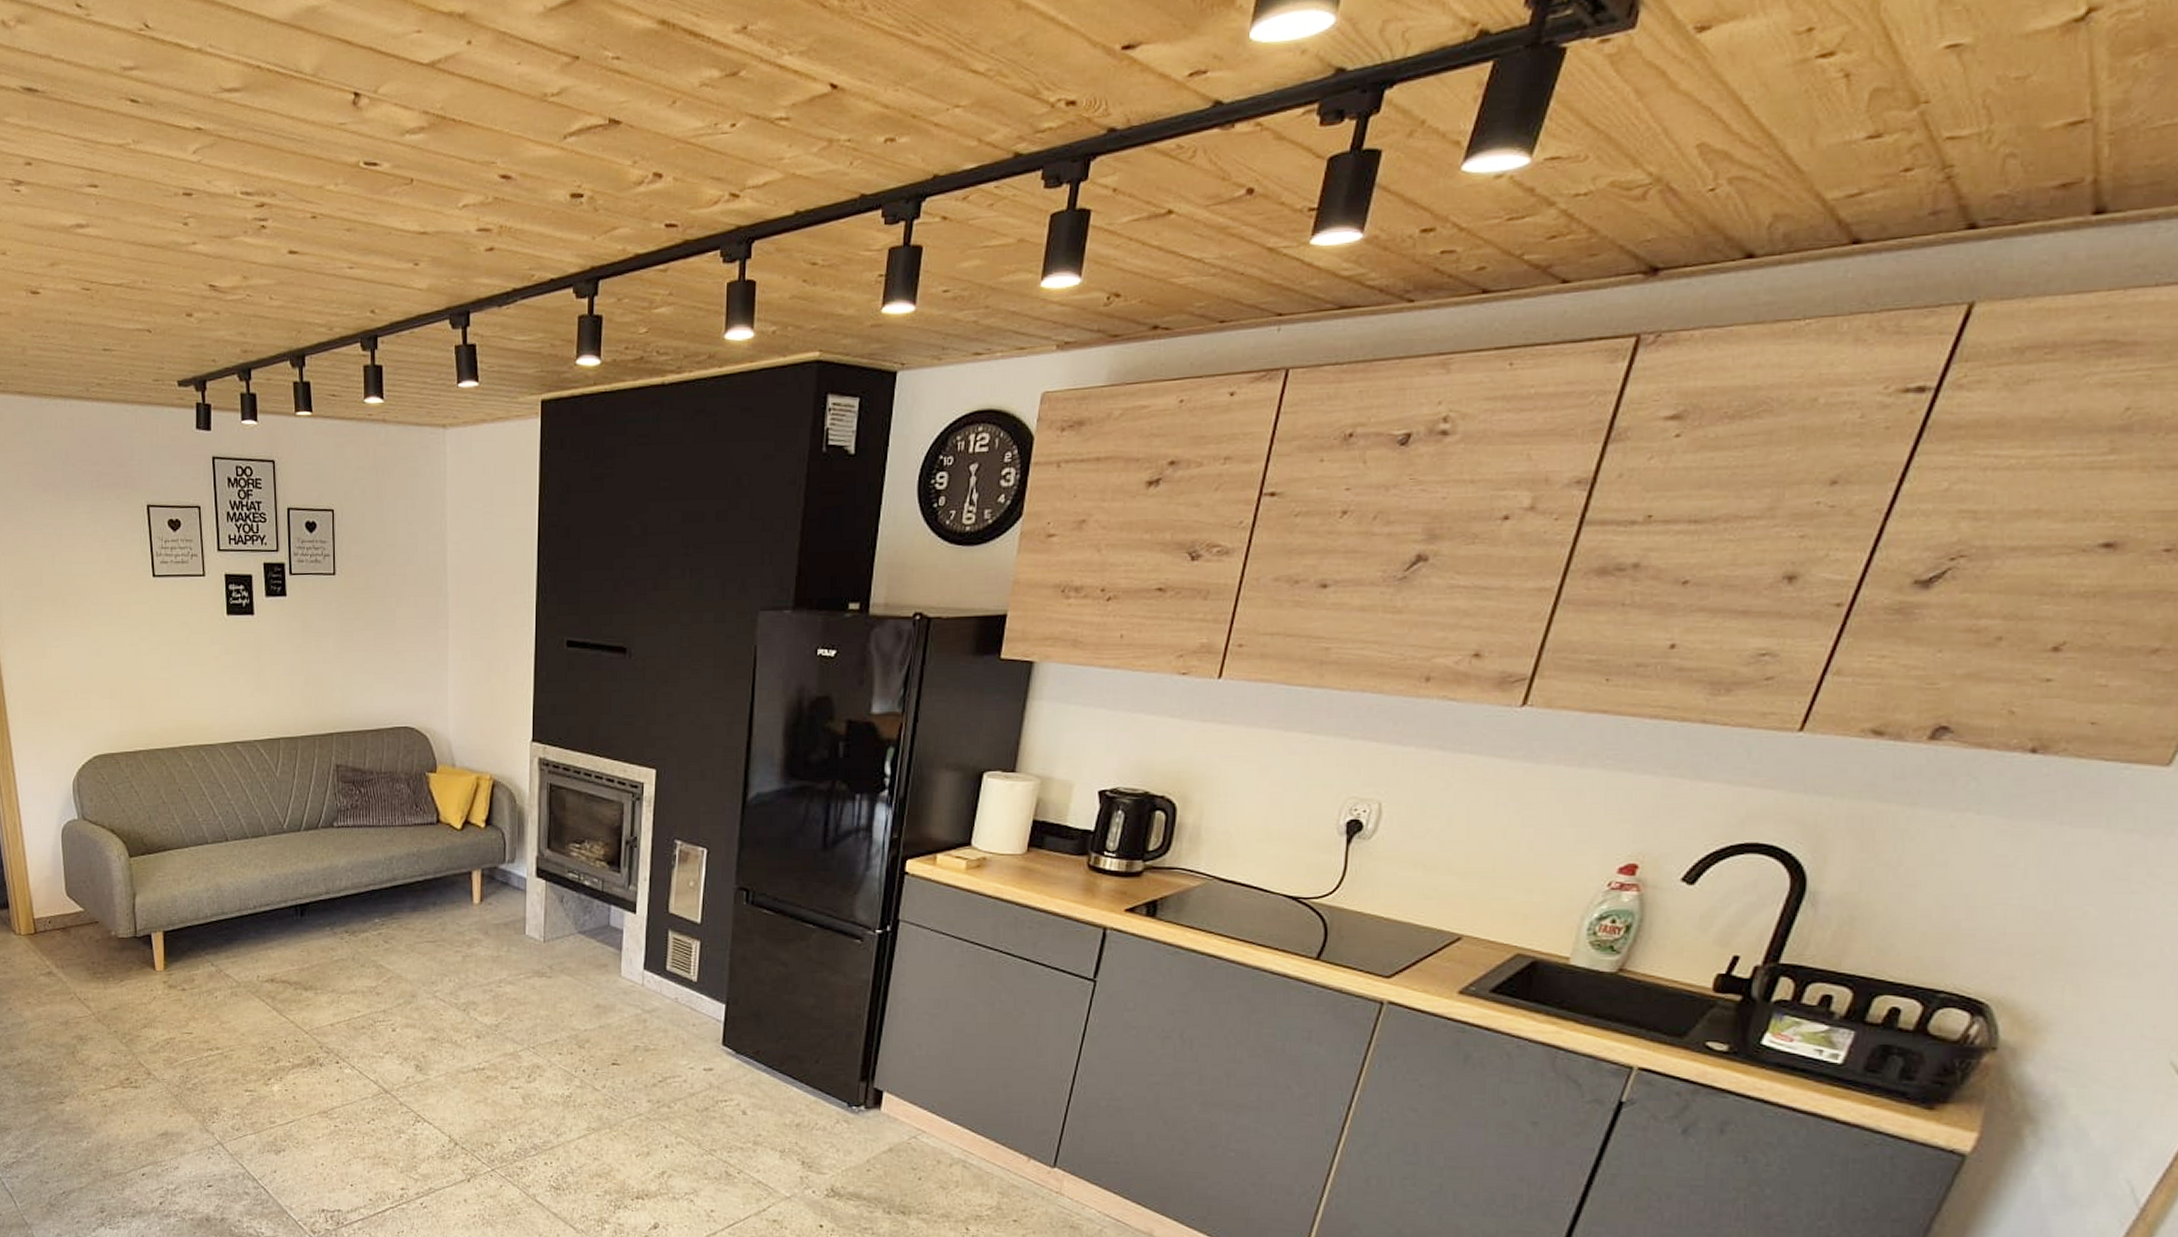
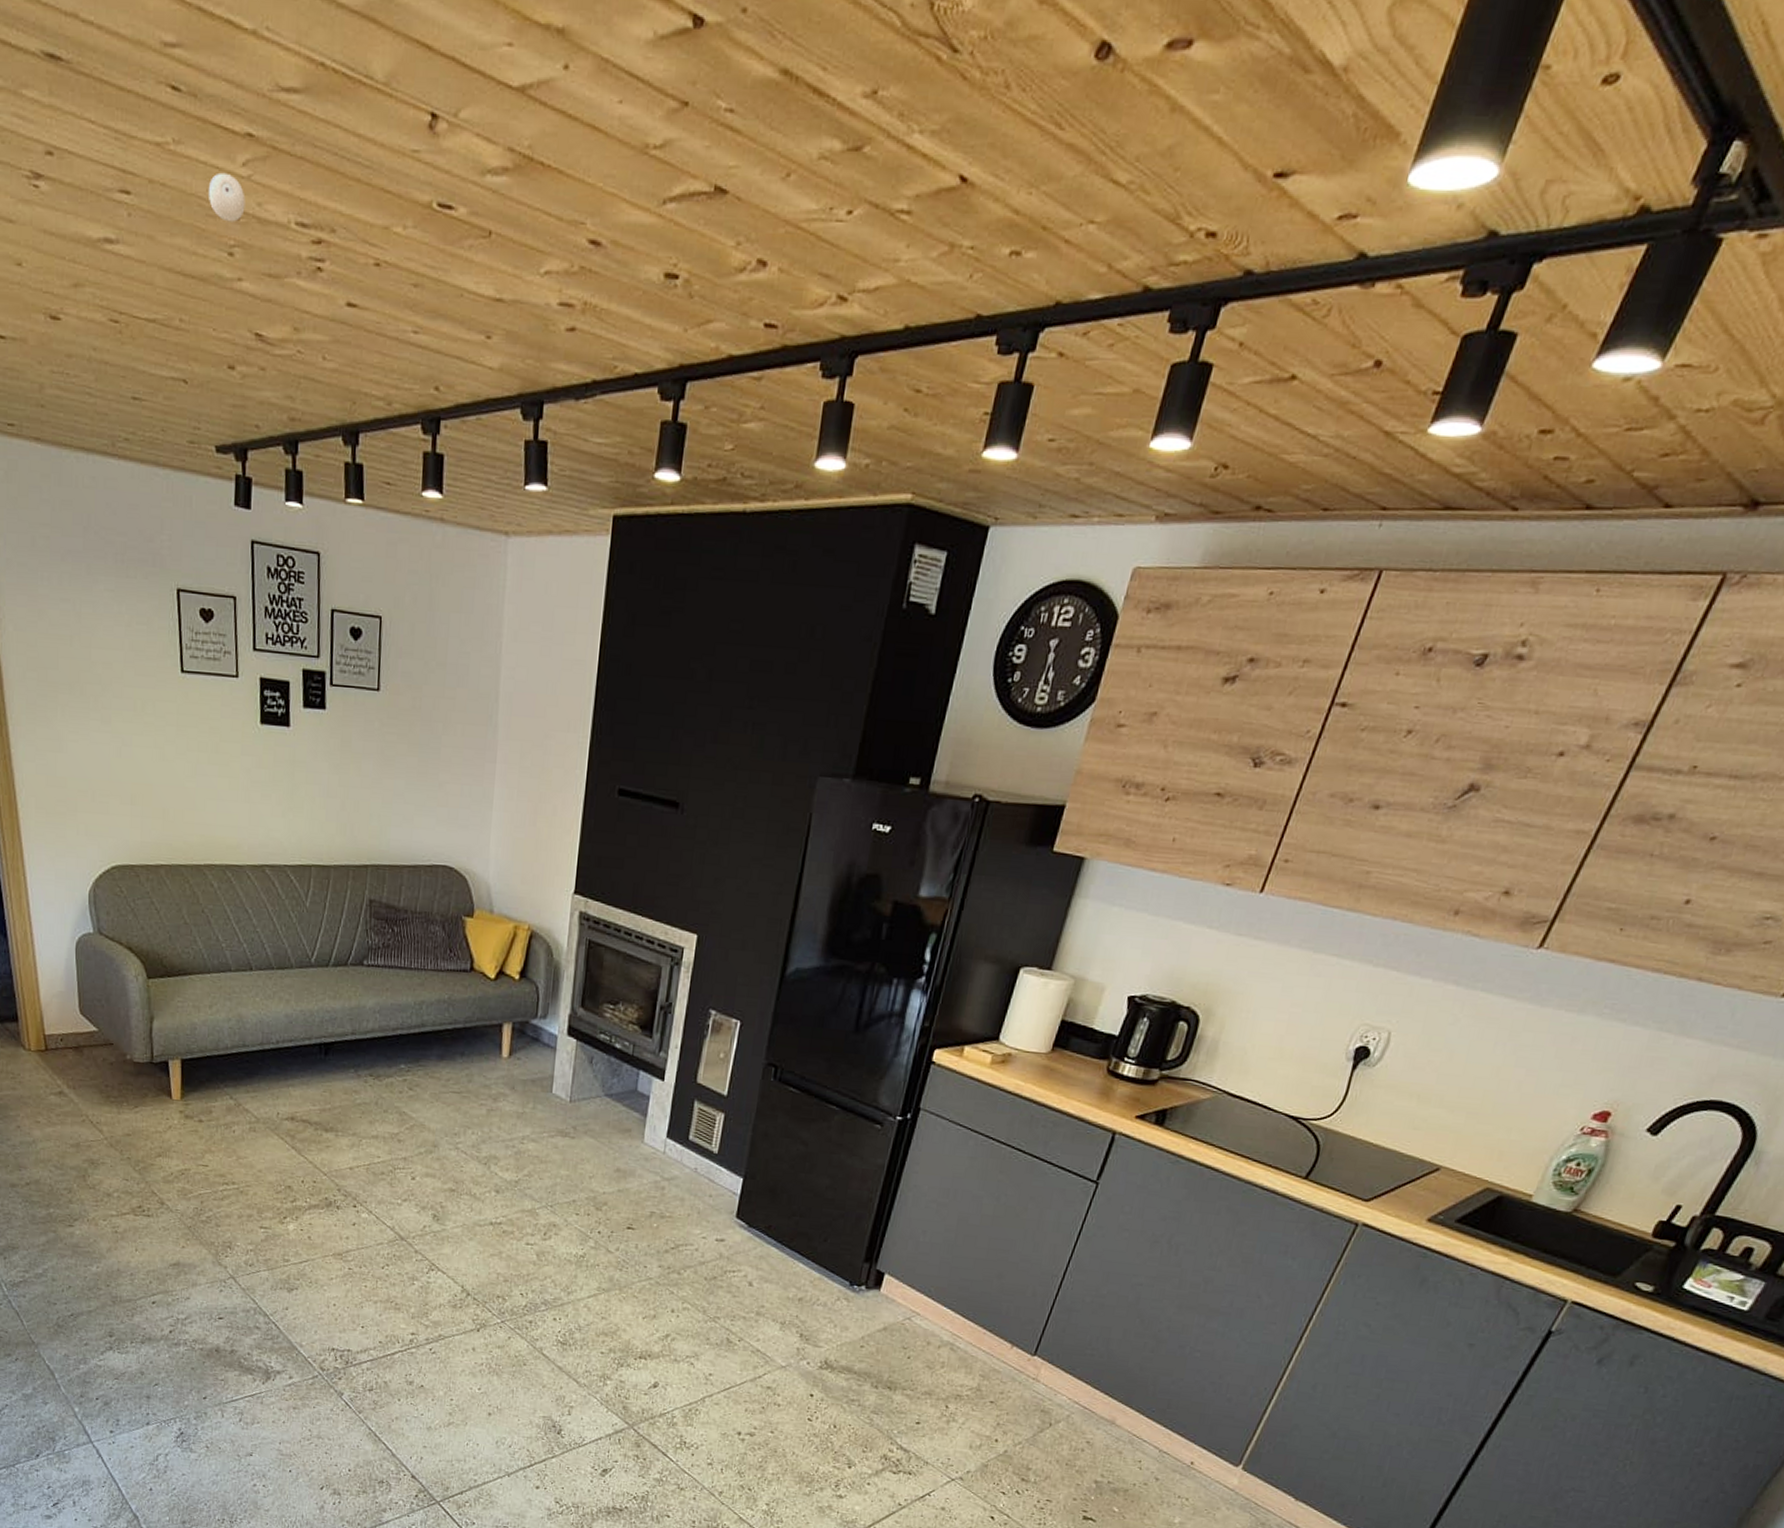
eyeball: none [165,160,197,199] -> present [209,172,245,222]

